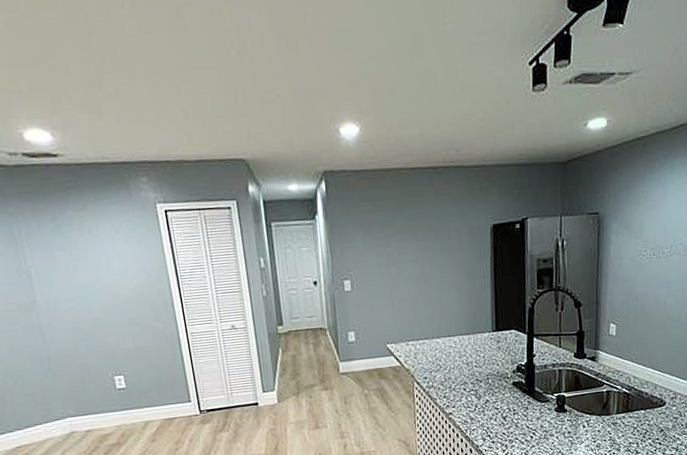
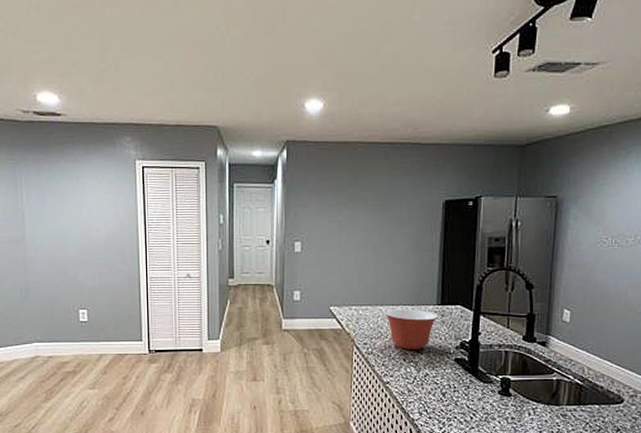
mixing bowl: none [442,338,495,379] -> present [385,309,439,349]

